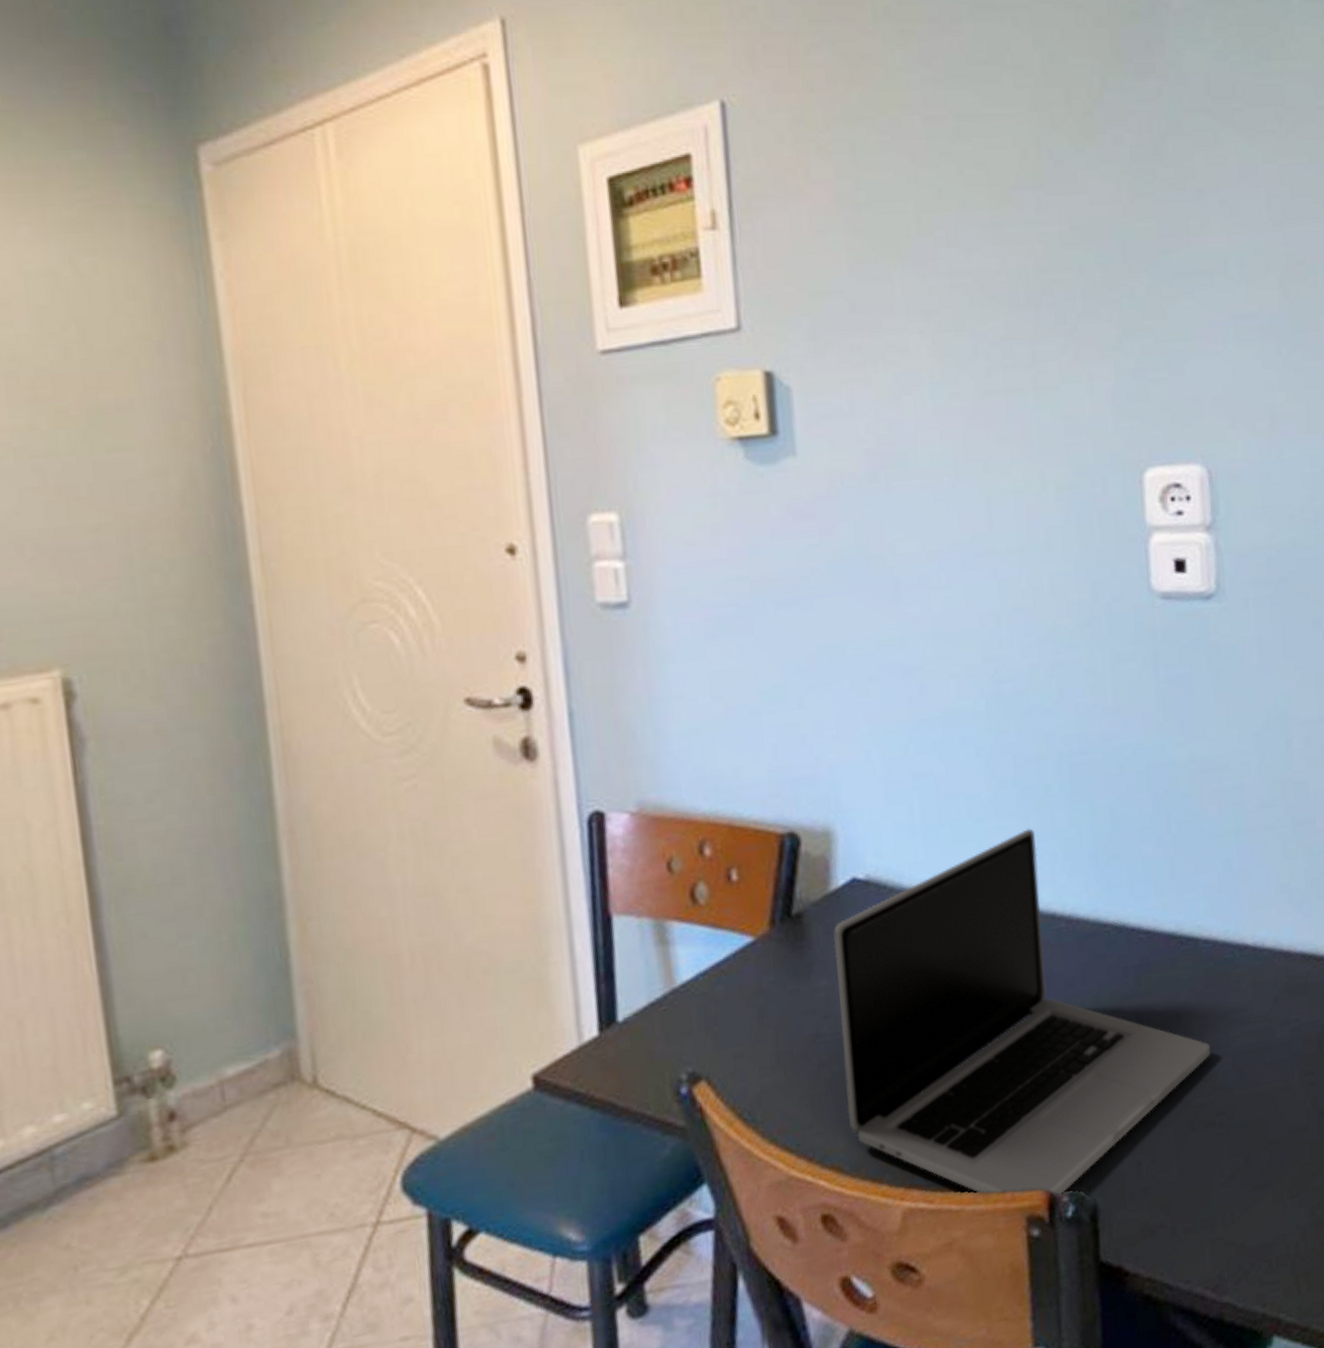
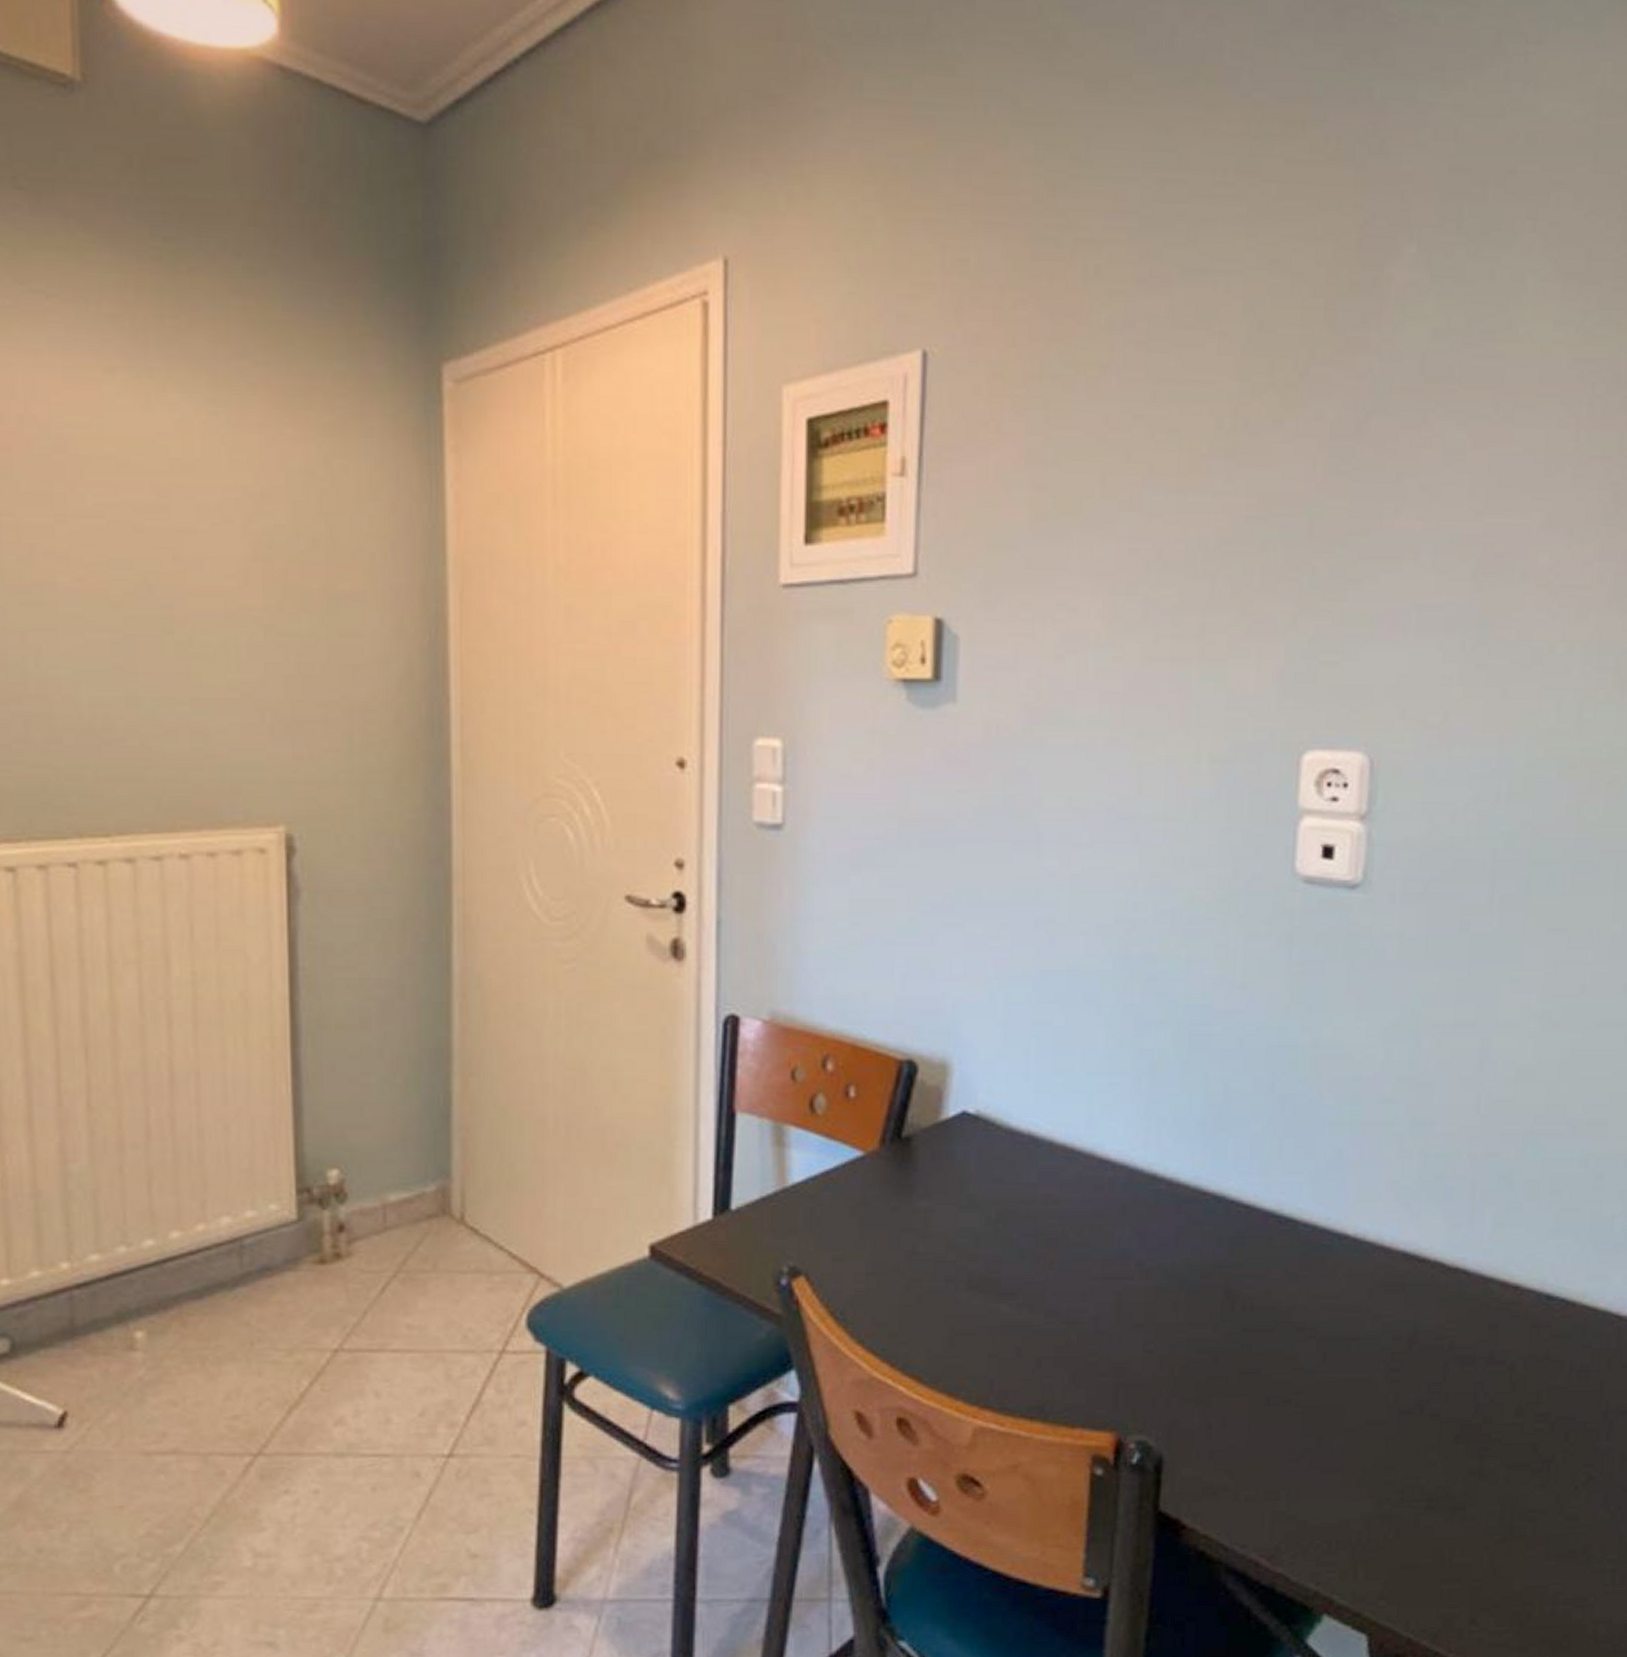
laptop: present [833,828,1210,1196] -> none [932,1089,1296,1442]

